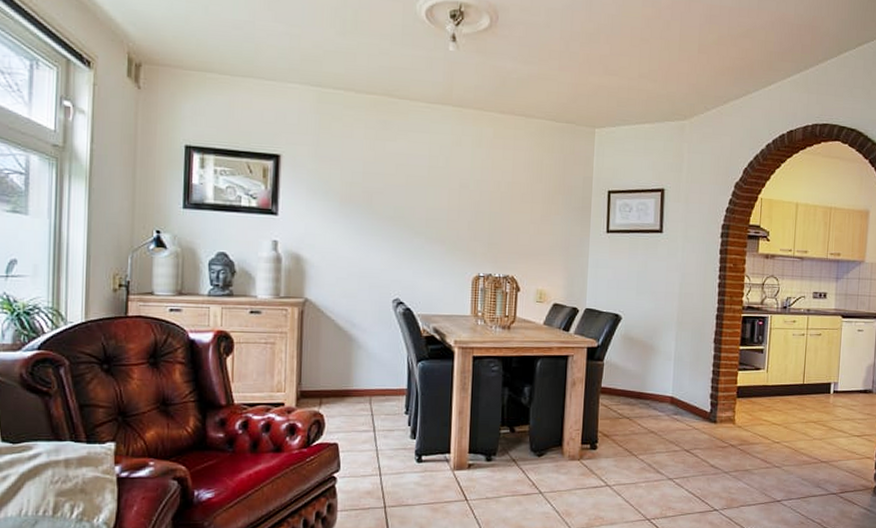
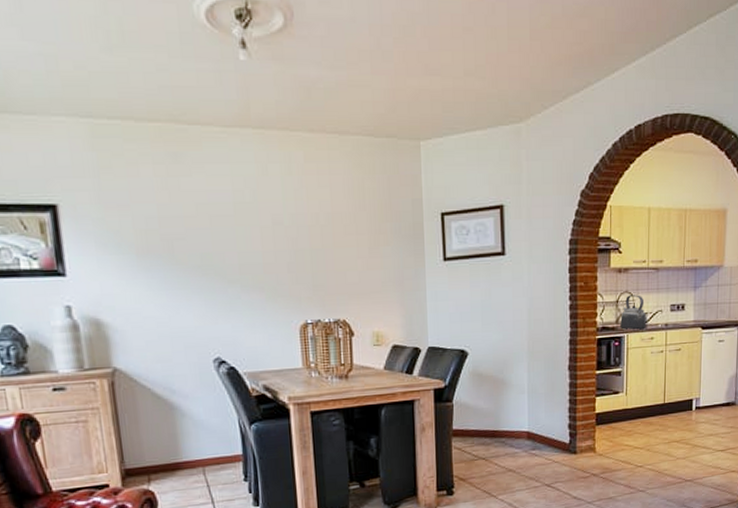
kettle: none [765,279,790,313] -> present [620,294,647,330]

